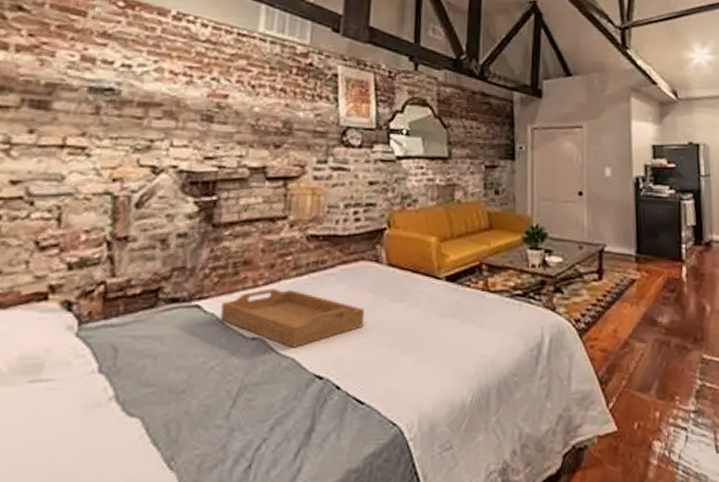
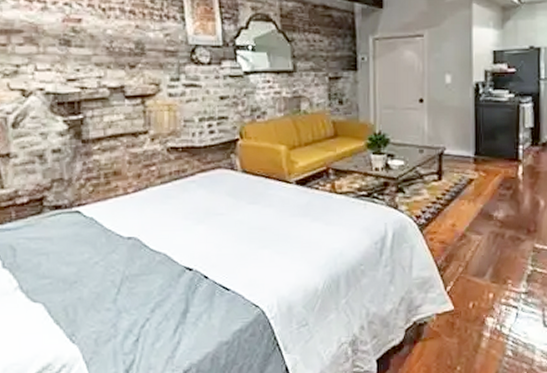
serving tray: present [221,288,365,348] -> none [99,195,225,245]

